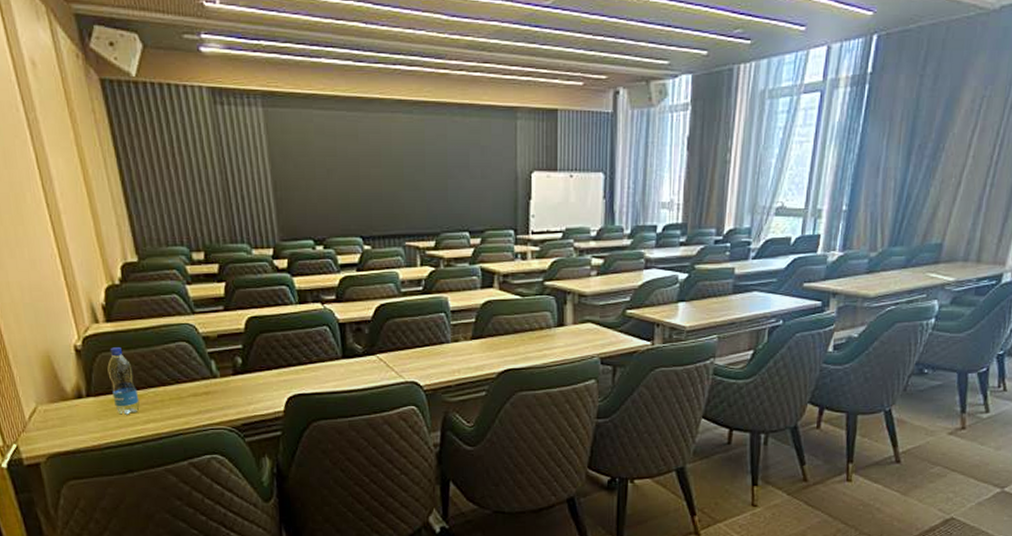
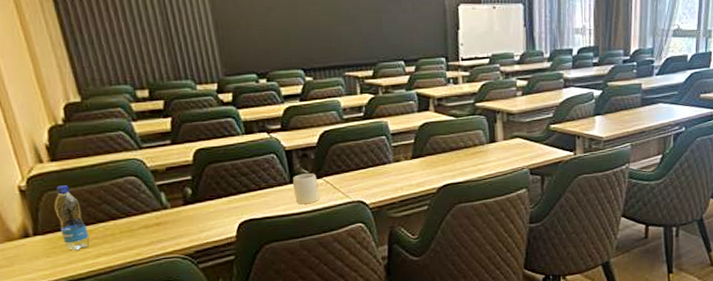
mug: none [344,349,373,382] -> present [292,173,320,205]

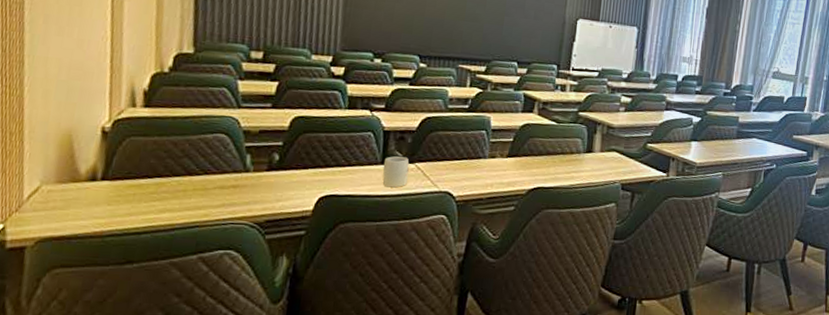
bottle: present [54,185,90,251] -> none [130,132,161,202]

